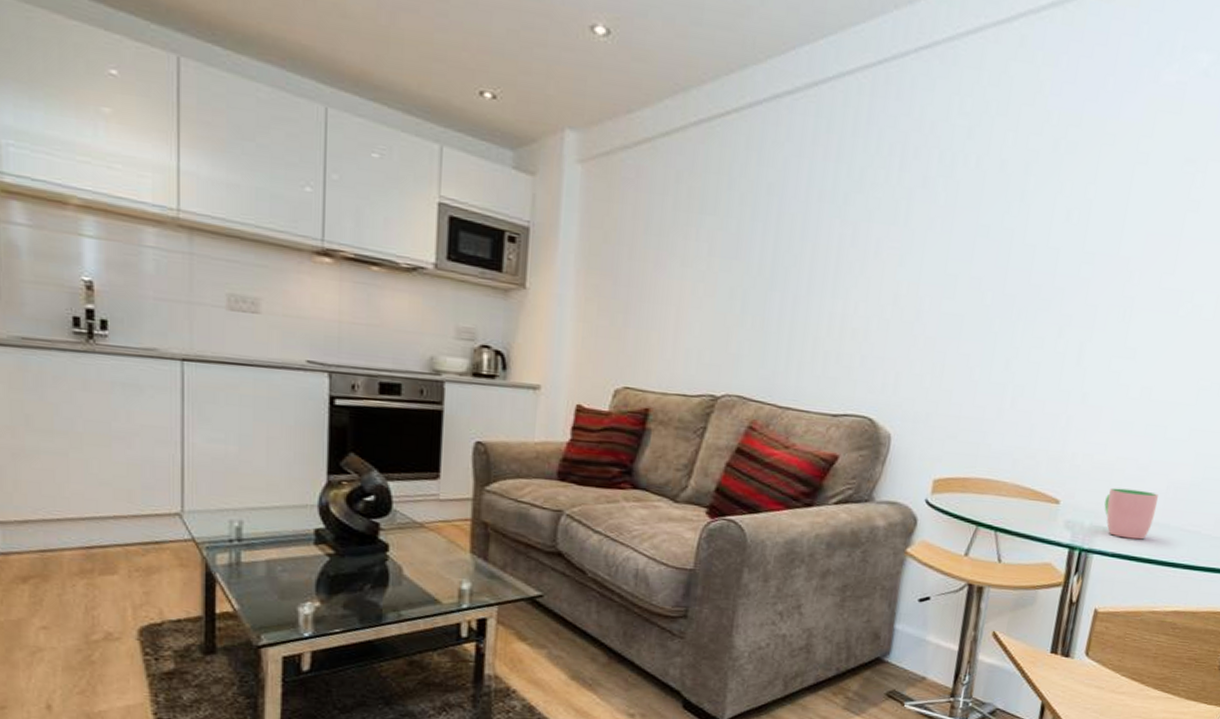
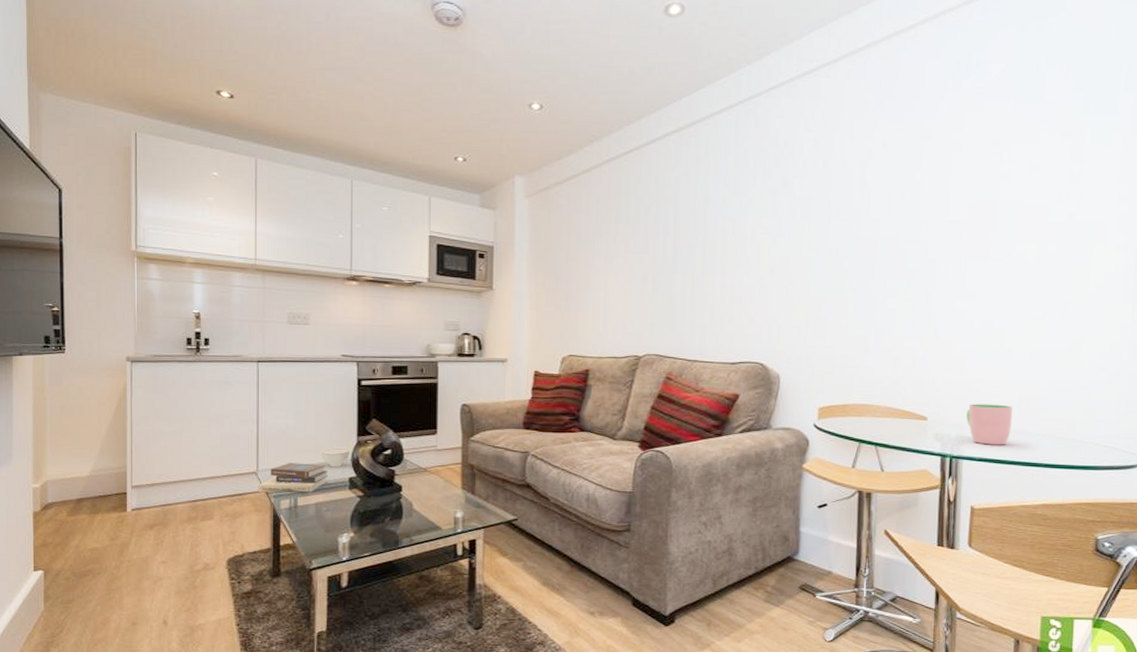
books: none [183,504,286,546] -> present [258,463,329,493]
bowl: none [274,487,318,515] -> present [320,447,351,467]

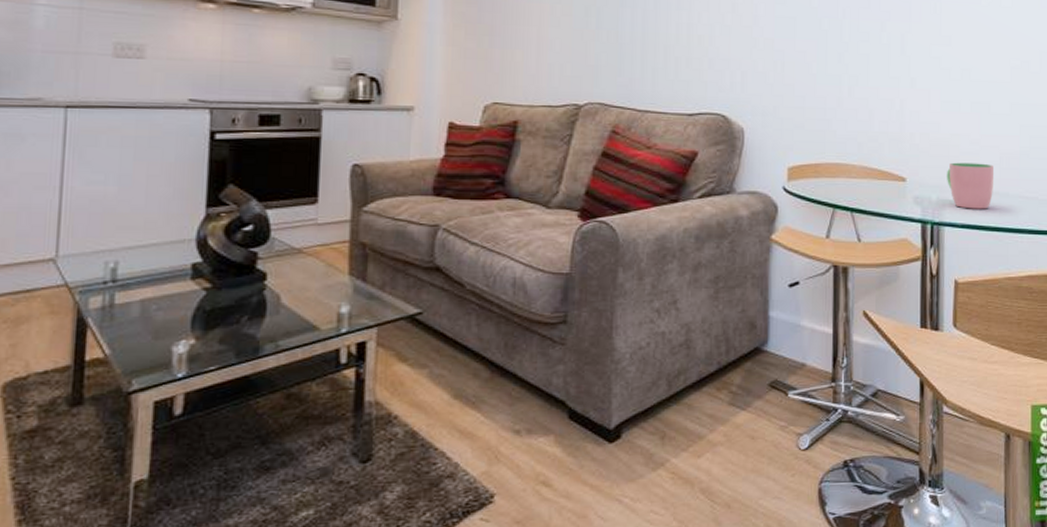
books: present [258,463,329,493] -> none [55,245,163,287]
bowl: present [320,447,351,467] -> none [152,223,197,250]

